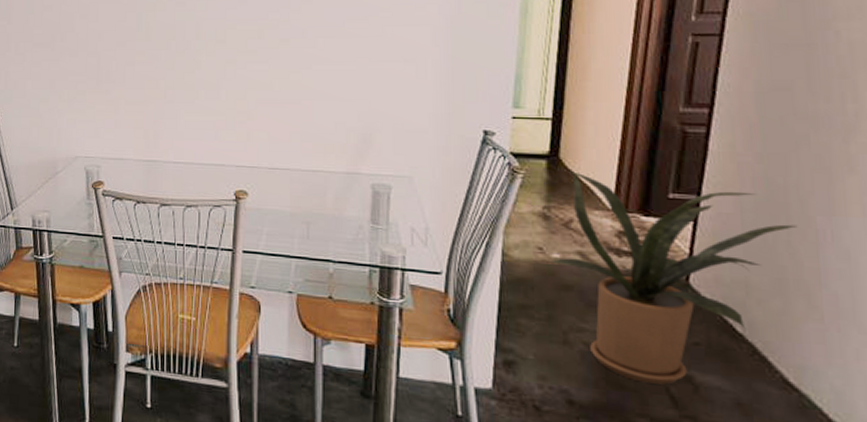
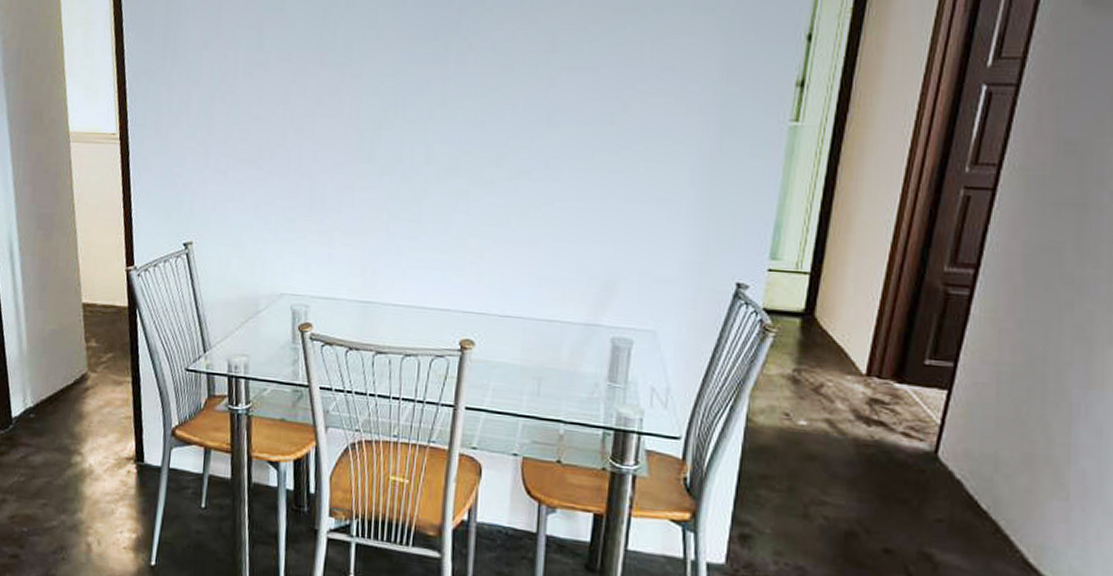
house plant: present [550,170,798,385] -> none [796,330,1053,563]

